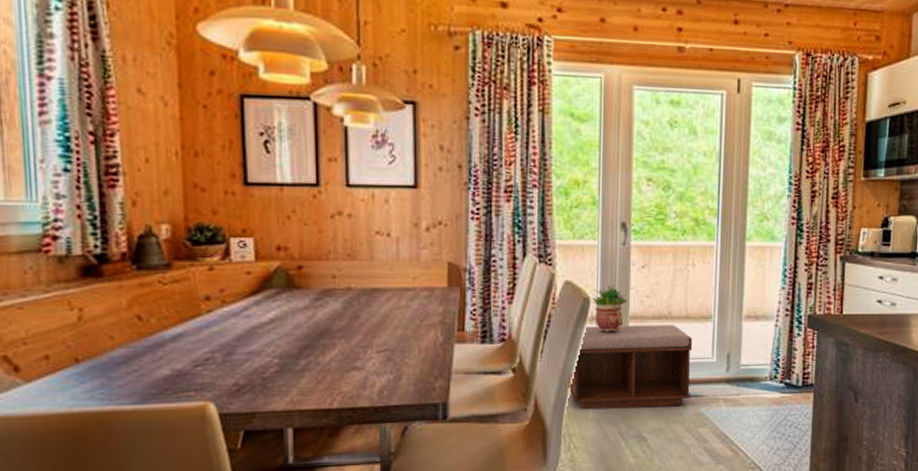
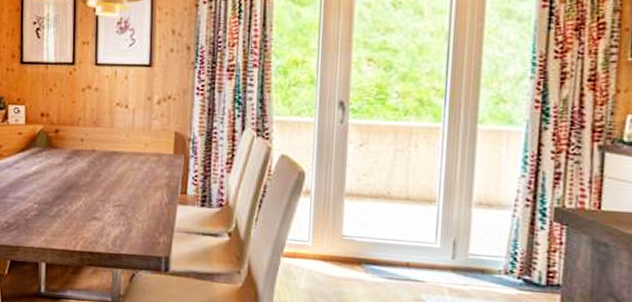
bench: present [568,325,693,410] -> none [281,199,414,288]
potted plant: present [591,284,628,333] -> none [306,160,344,208]

